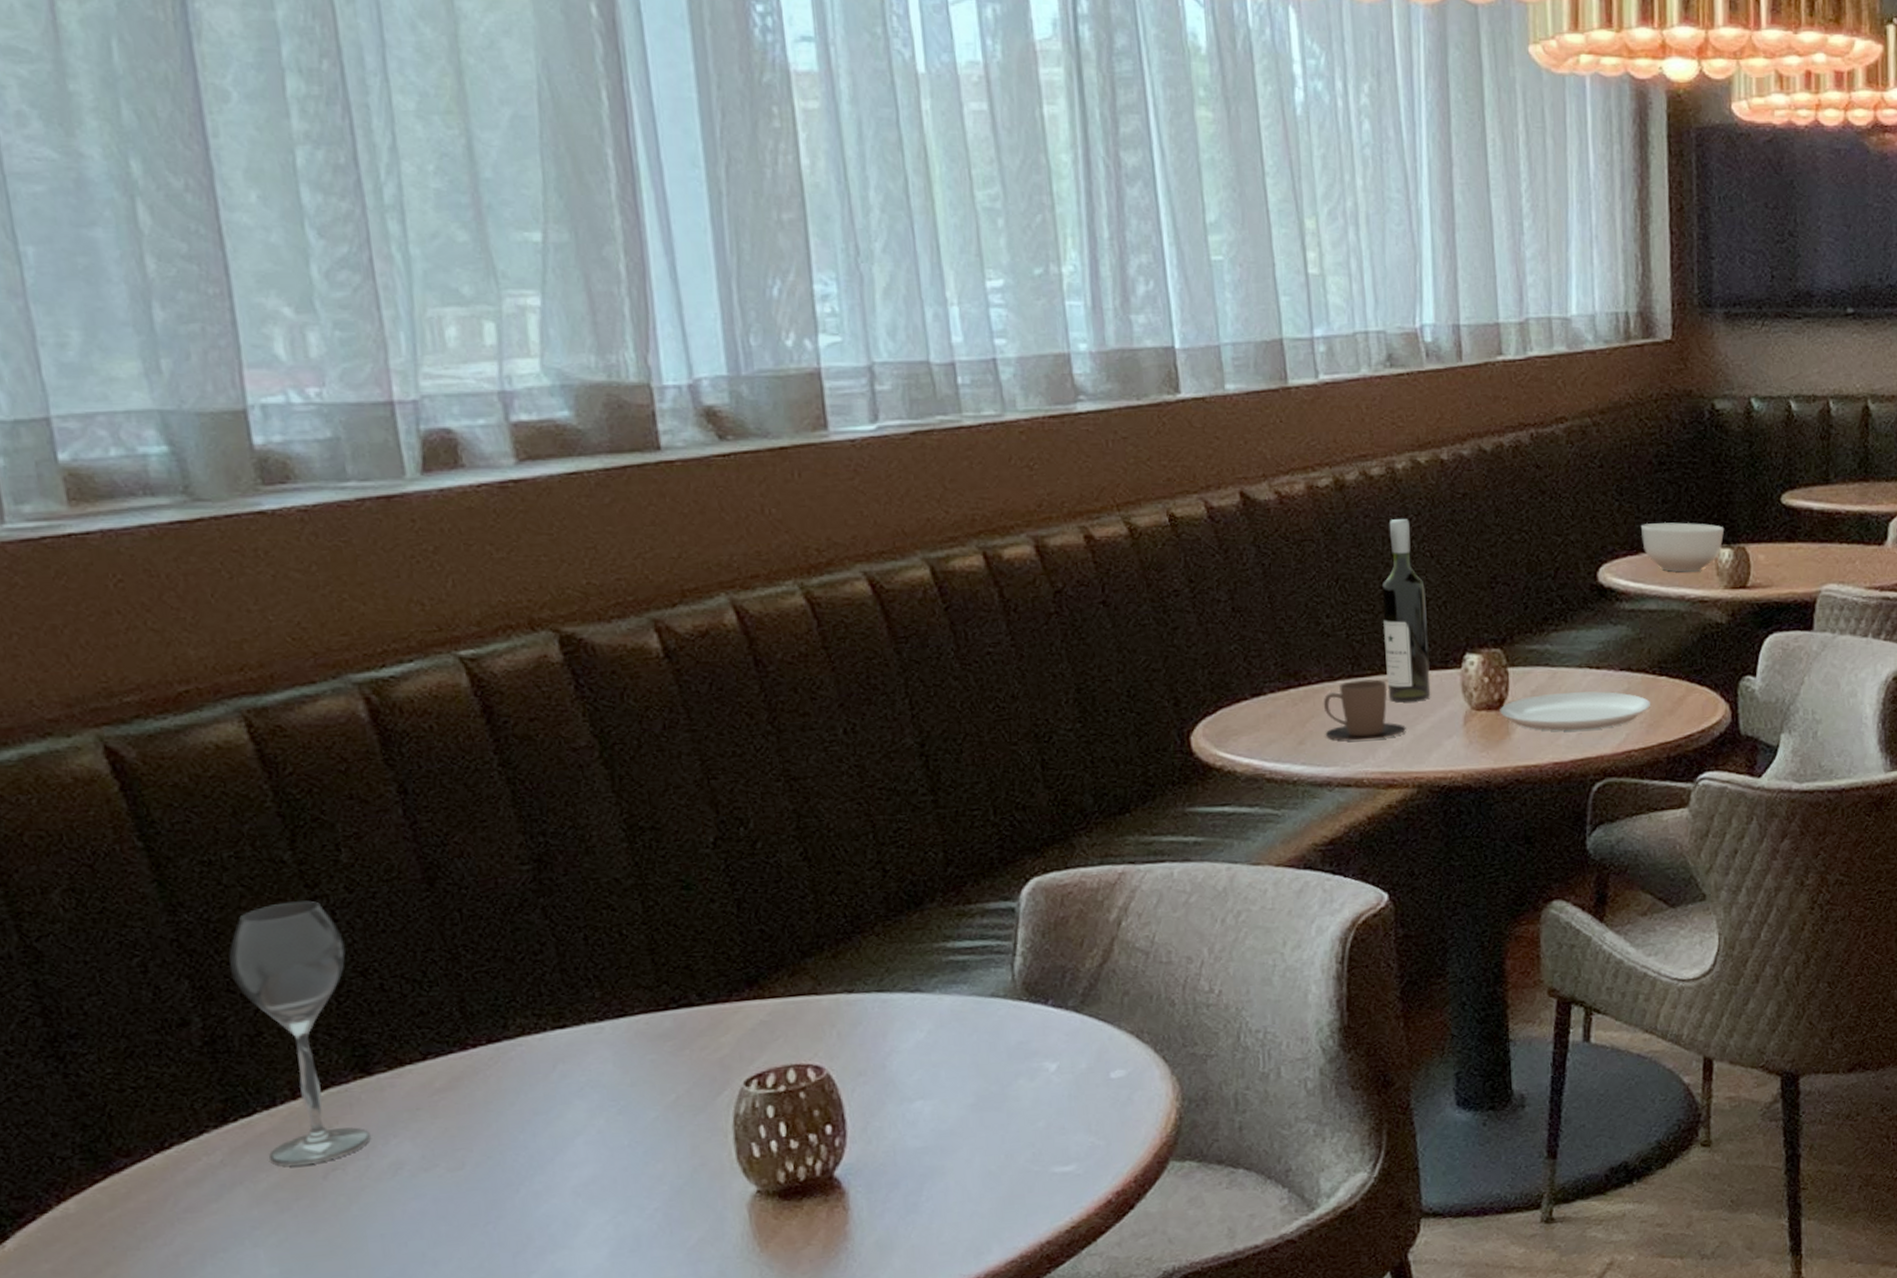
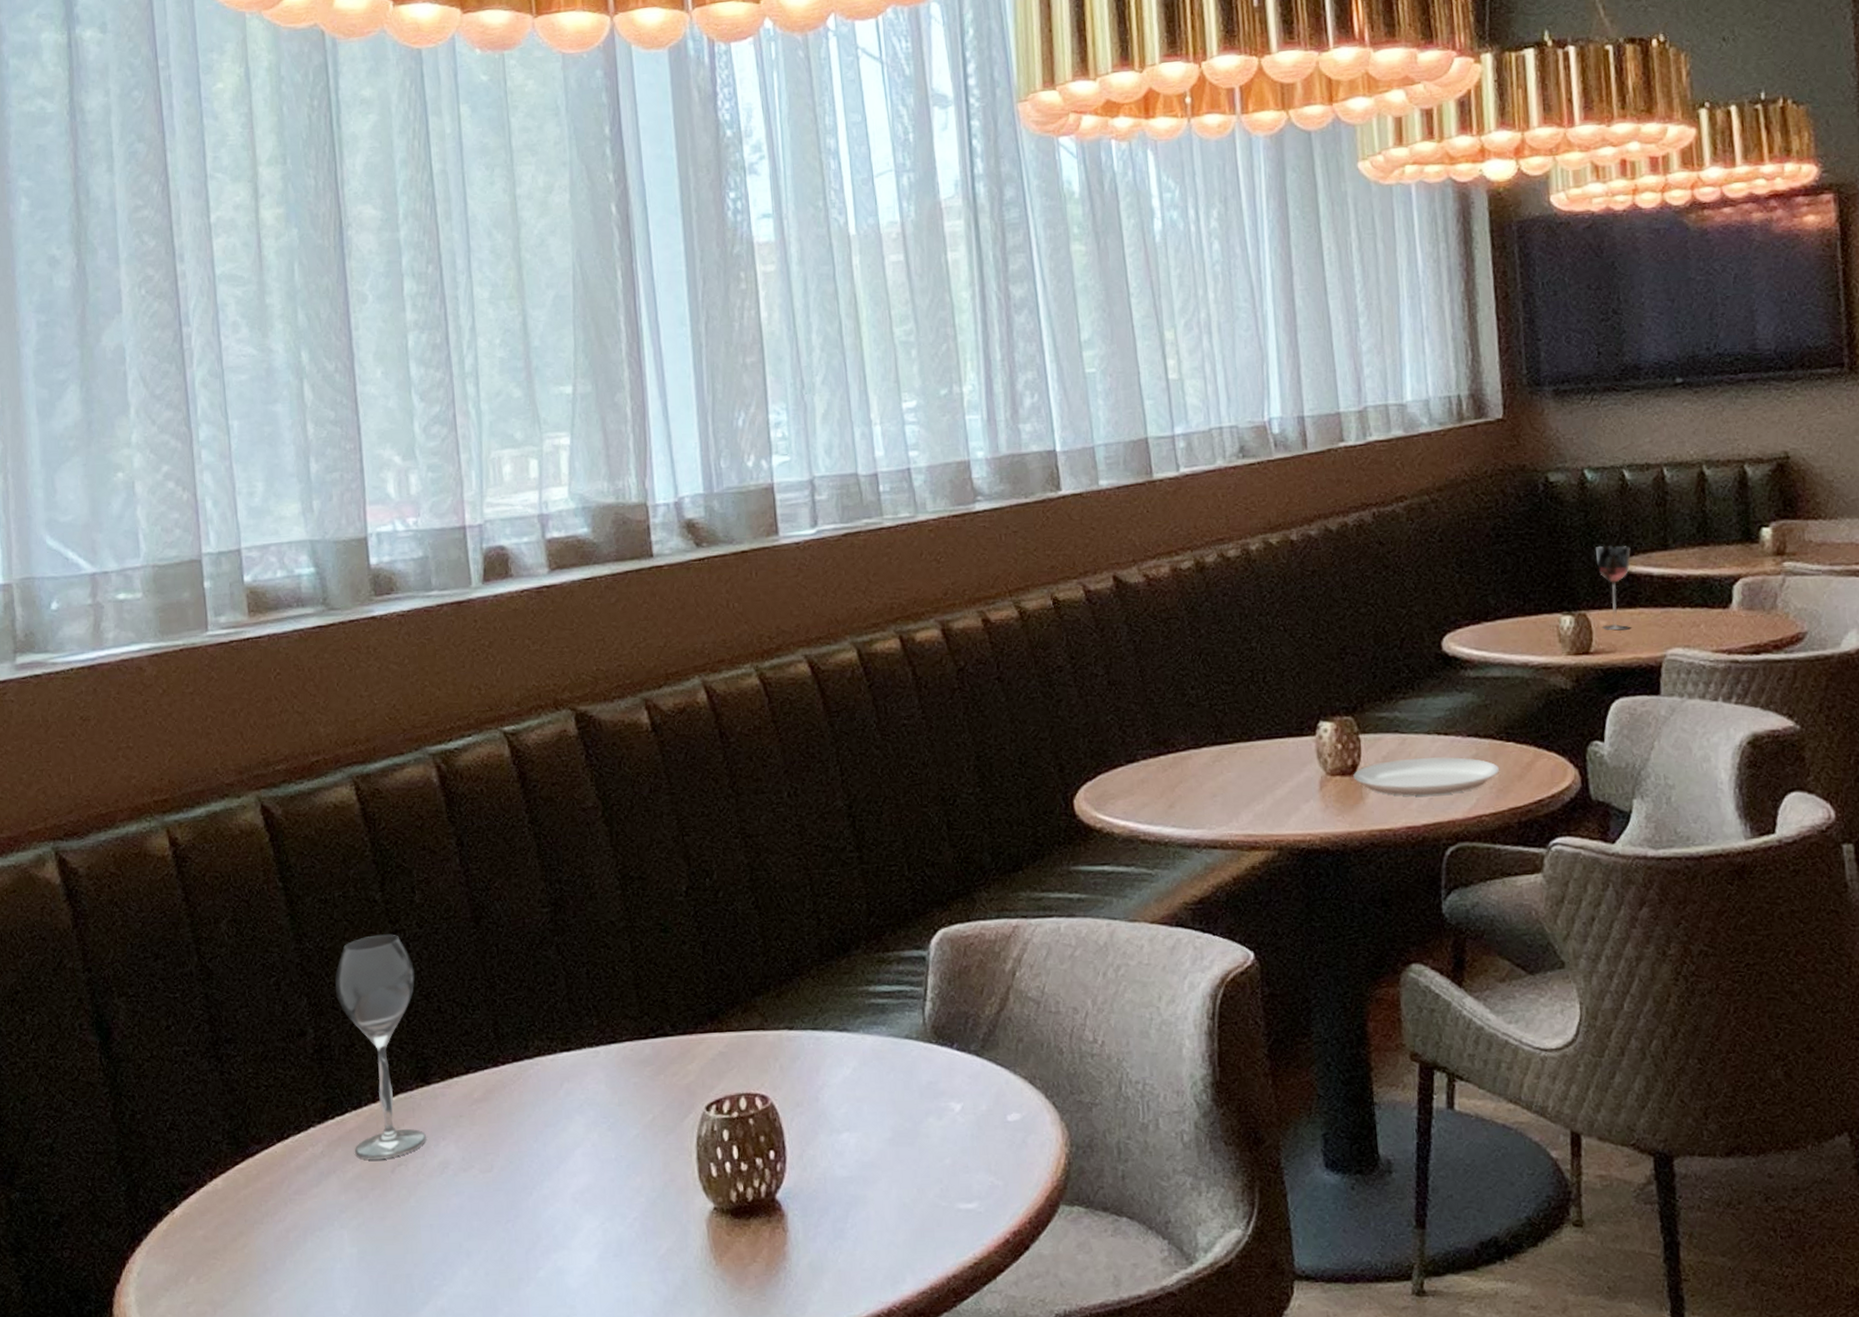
cup: present [1323,679,1406,741] -> none [1190,746,1266,805]
bottle: present [1381,519,1431,703] -> none [1240,596,1288,769]
bowl: present [1640,522,1725,572] -> none [1481,591,1565,640]
wineglass: none [1757,478,1793,565] -> present [1596,545,1631,630]

